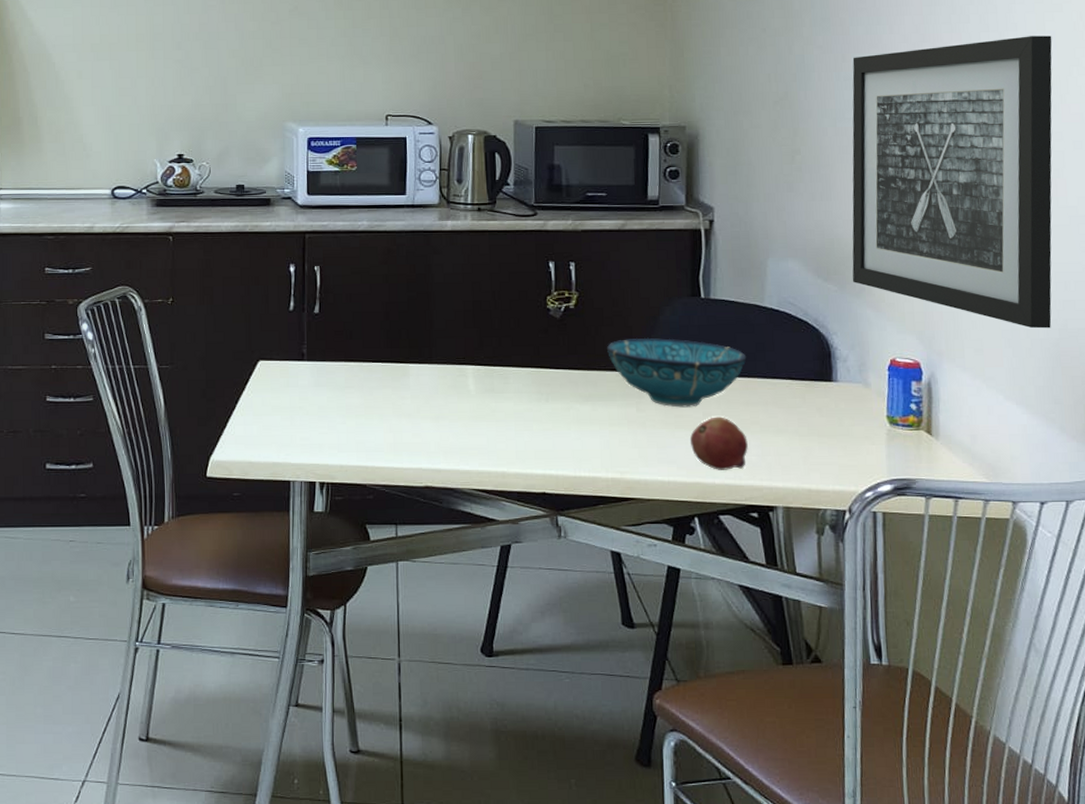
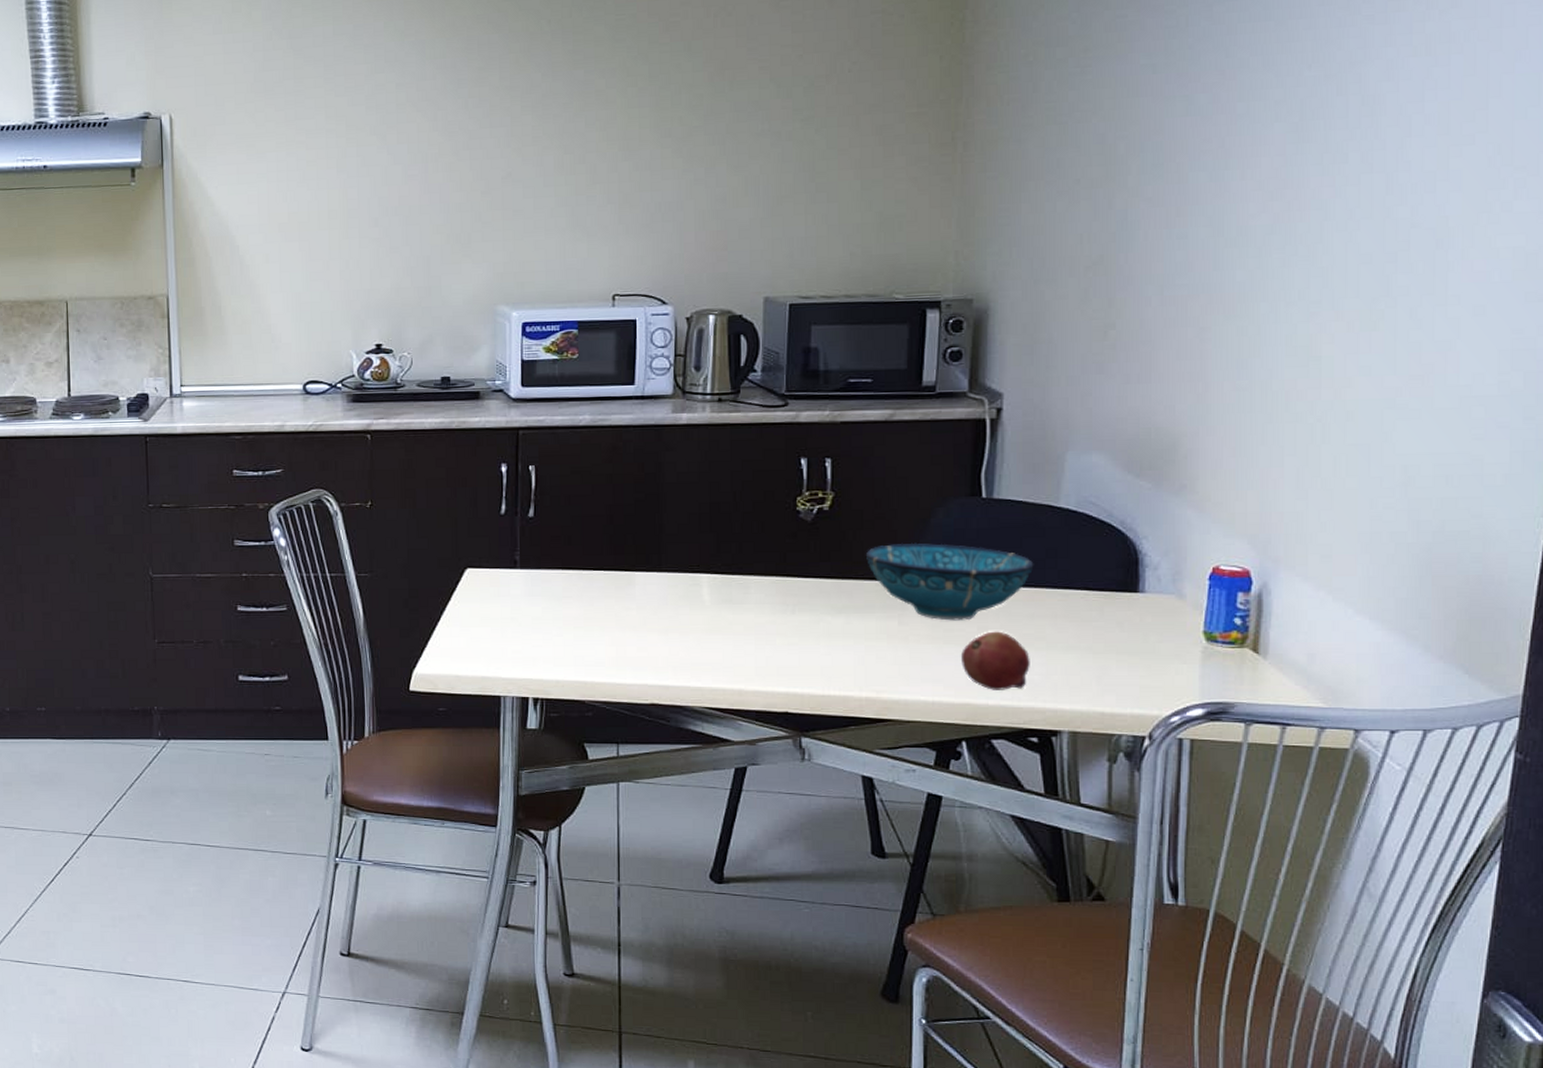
wall art: present [852,35,1052,329] -> none [1171,175,1457,531]

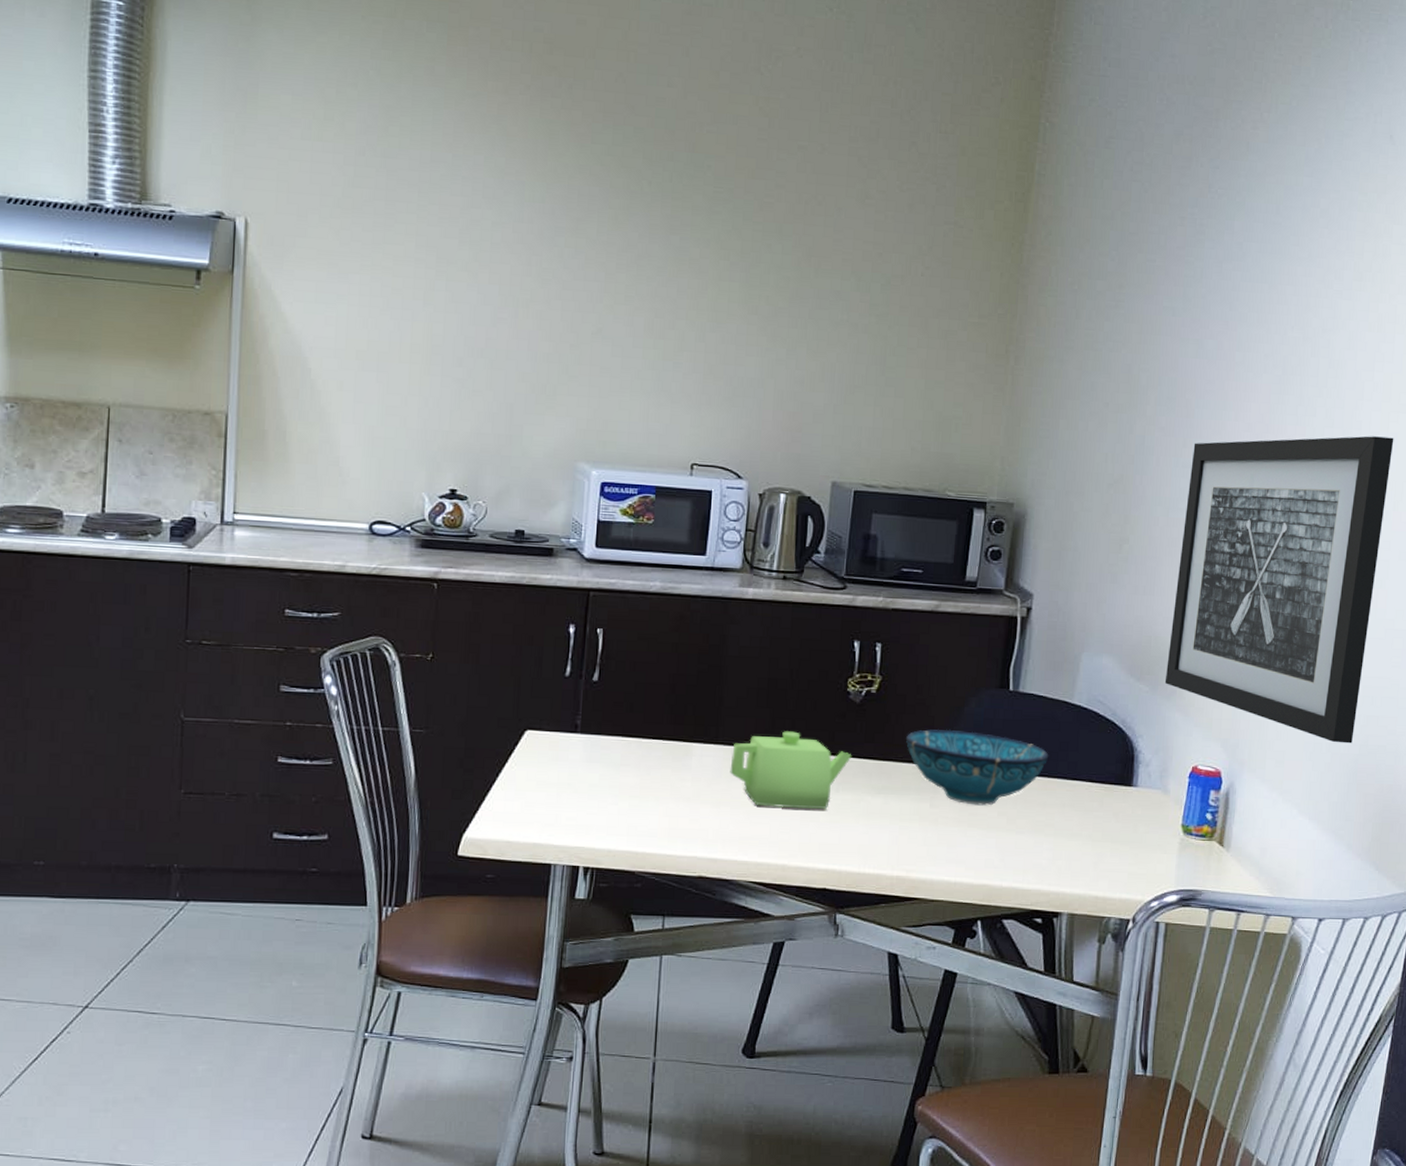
teapot: none [676,554,807,633] -> present [730,731,852,809]
fruit: present [960,631,1030,690] -> none [981,817,1040,873]
wall art: none [1171,175,1457,531] -> present [1164,436,1394,744]

